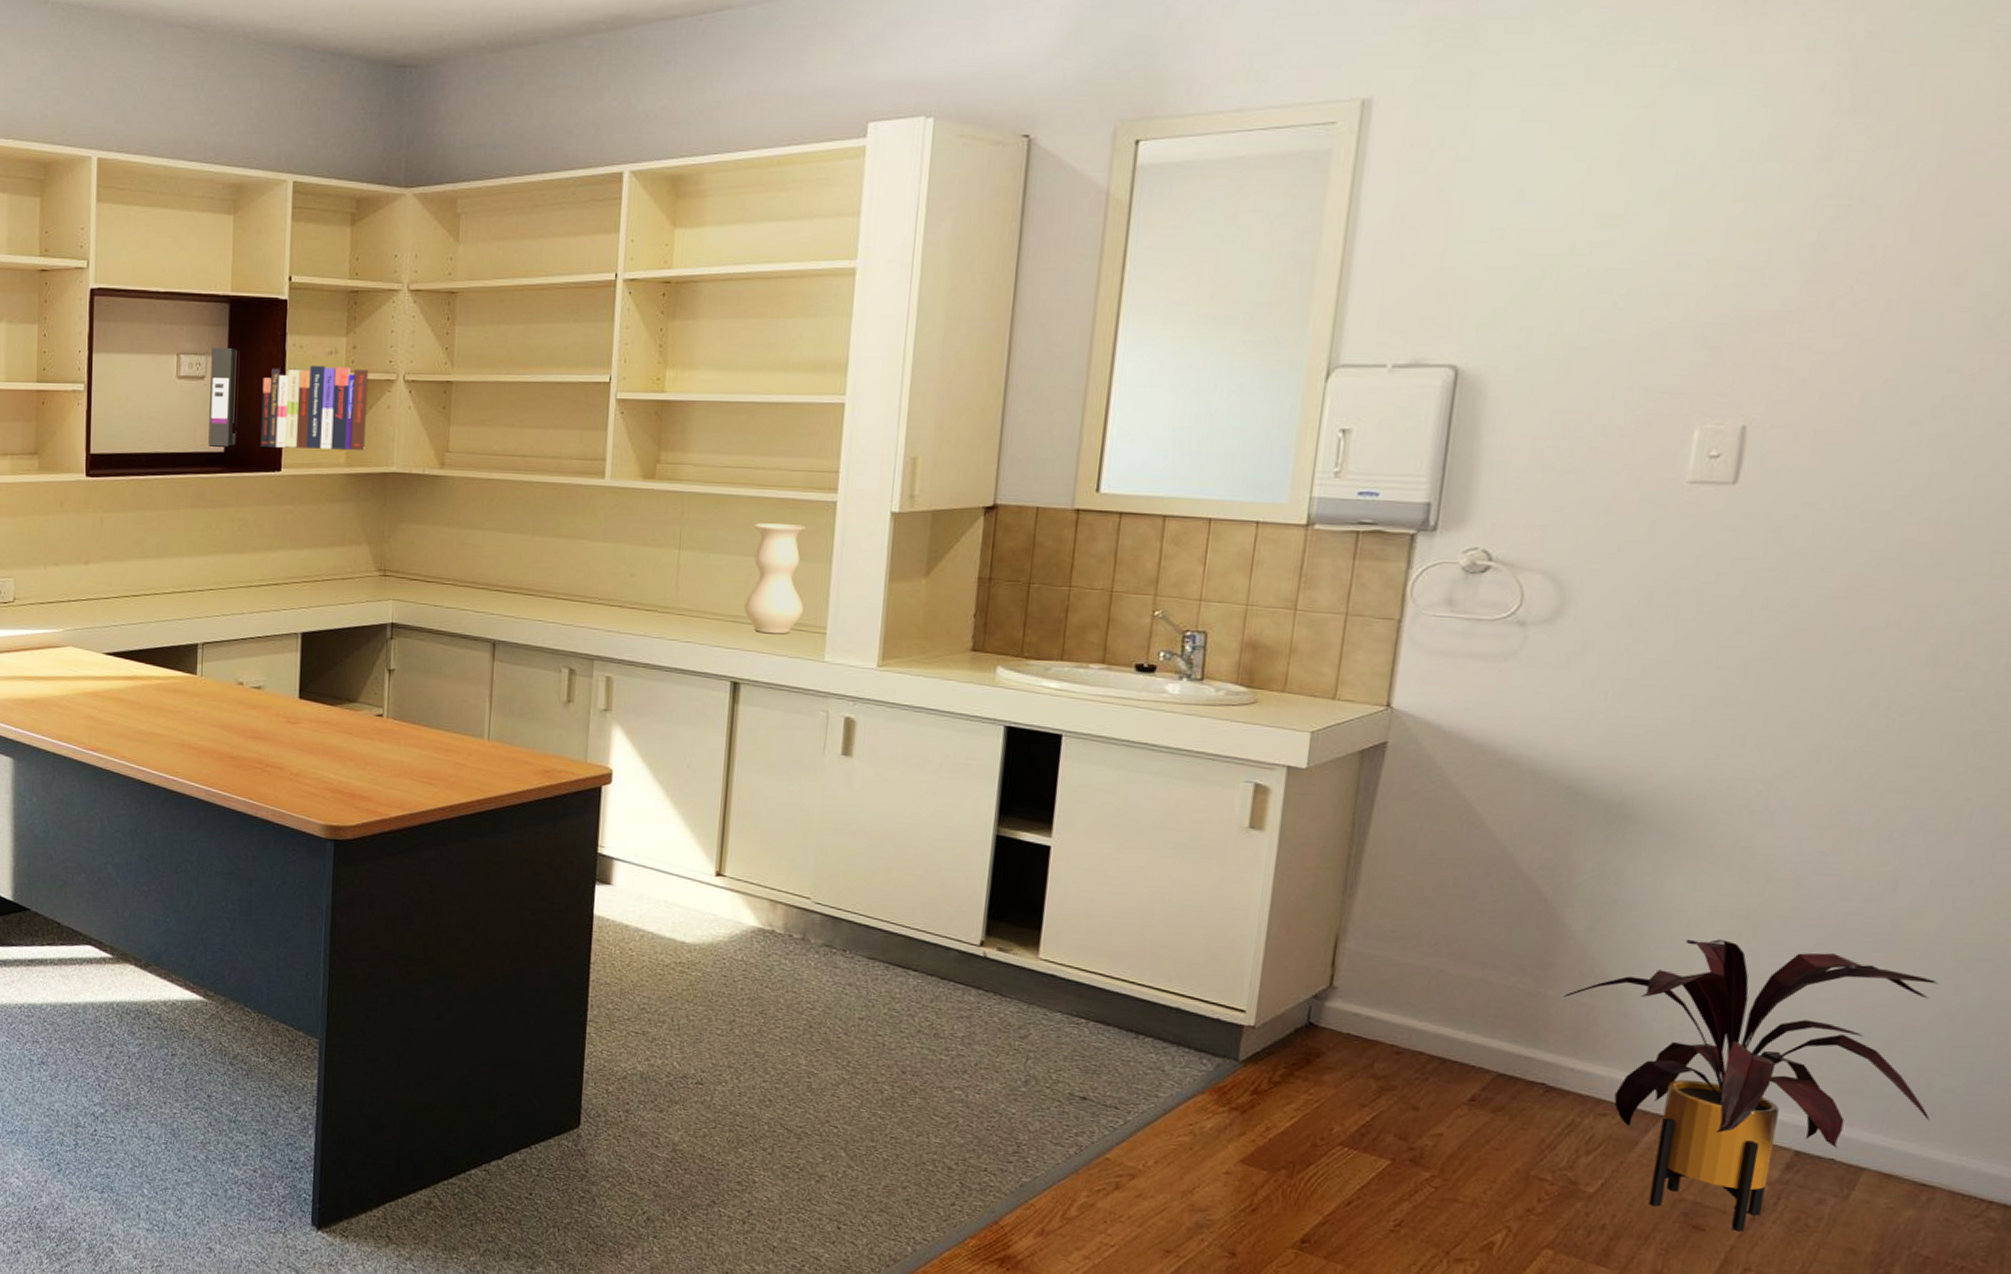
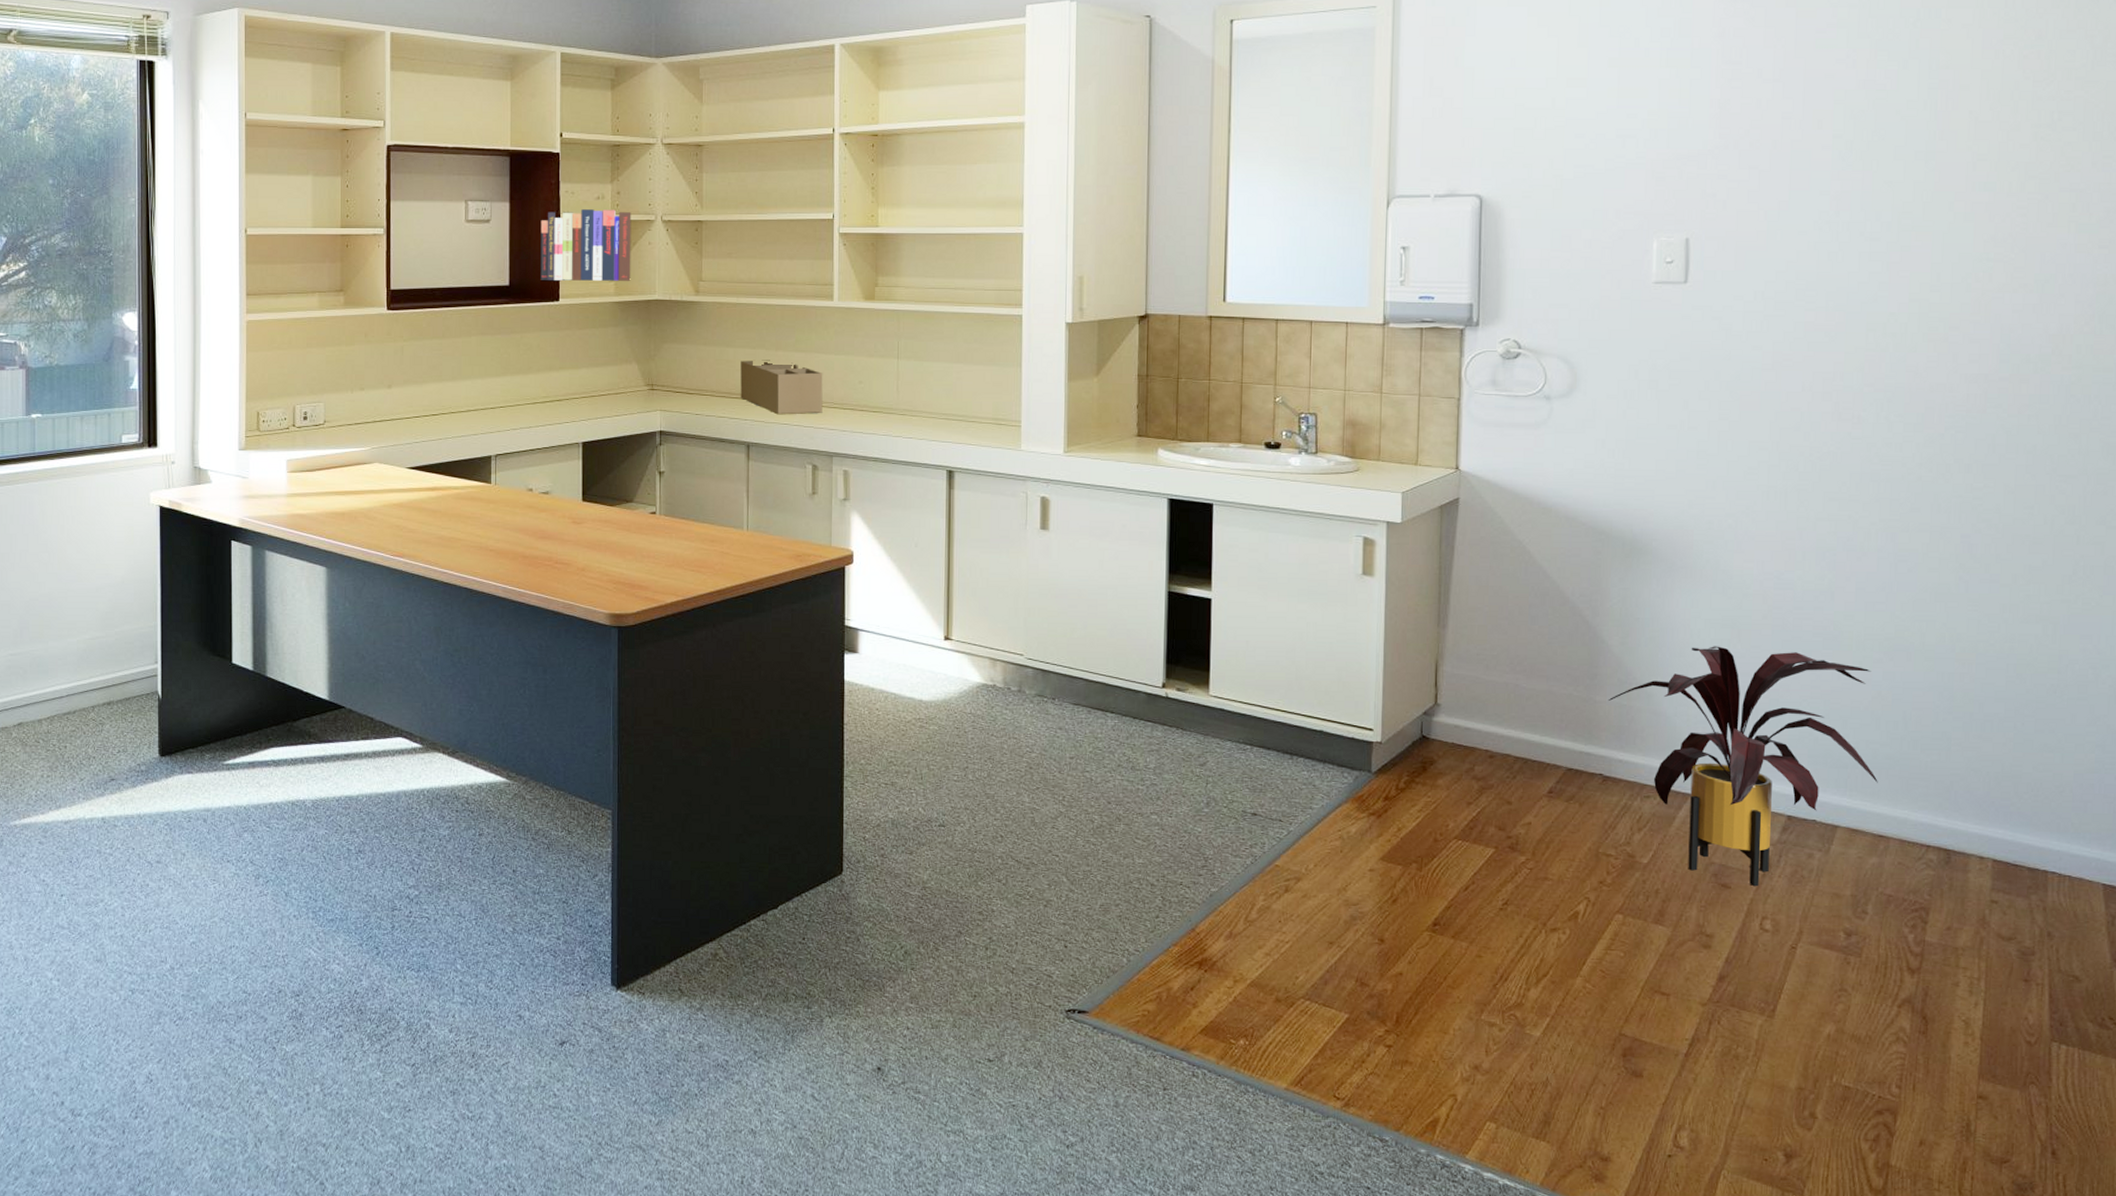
binder: present [208,348,240,447] -> none [495,195,520,281]
desk organizer: none [487,545,588,610] -> present [740,360,823,415]
vase: present [744,523,805,635] -> none [954,335,1002,429]

